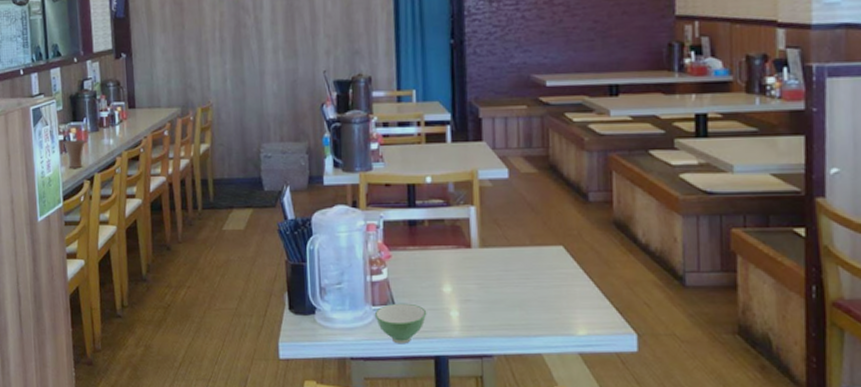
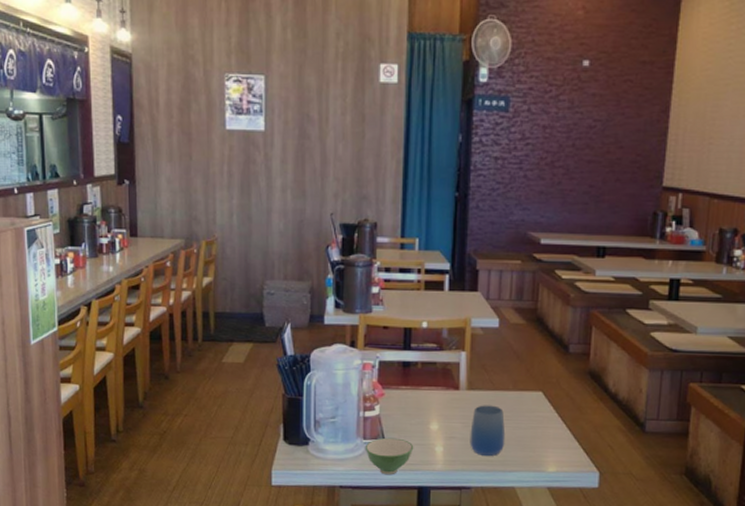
cup: present [63,139,85,169] -> none [60,263,83,294]
cup: none [487,263,527,319] -> present [470,405,506,456]

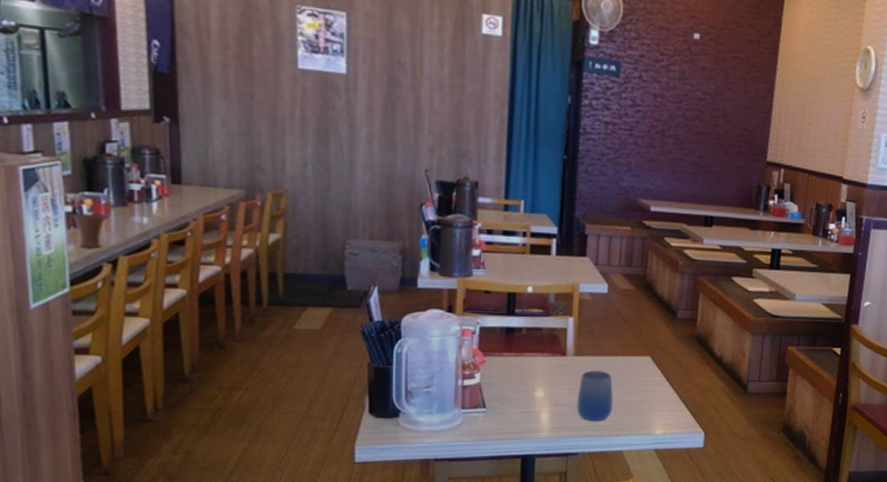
cup: none [60,263,83,294] -> present [72,212,106,249]
bowl: present [365,437,414,475] -> none [463,406,518,445]

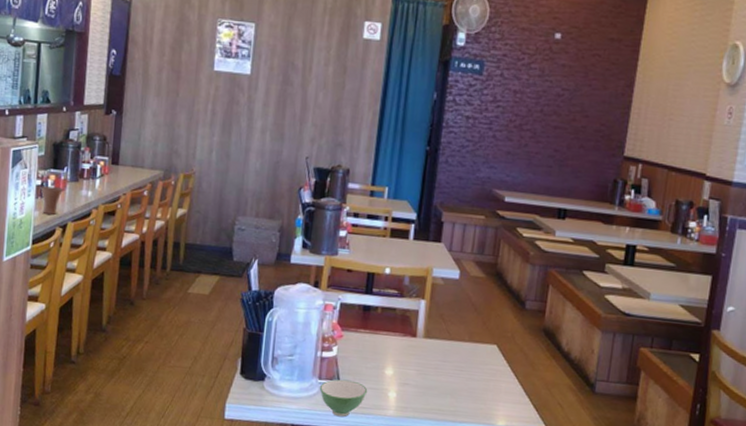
bowl: none [463,406,518,445] -> present [319,379,368,418]
cup: present [577,370,614,421] -> none [422,354,459,406]

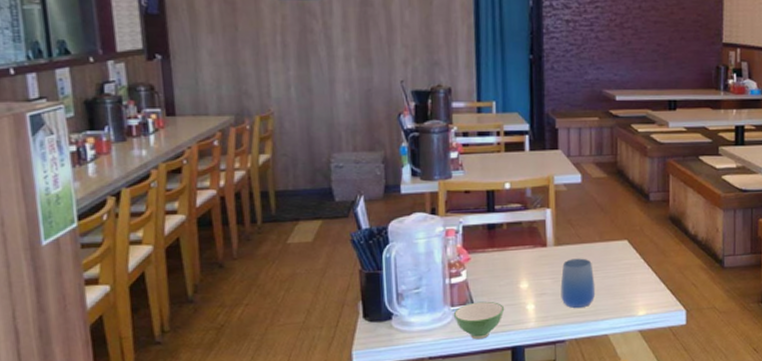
cup: present [40,185,63,216] -> none [76,150,108,184]
cup: none [422,354,459,406] -> present [560,258,596,308]

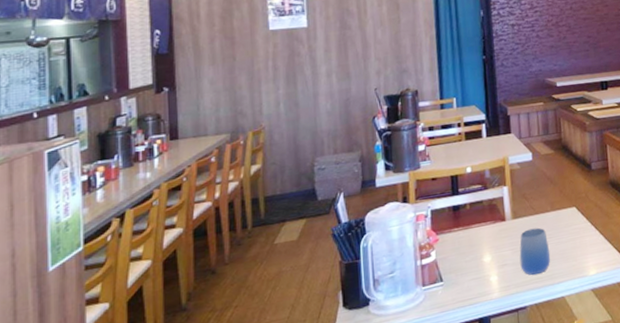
bowl: present [453,301,505,340] -> none [424,277,471,316]

